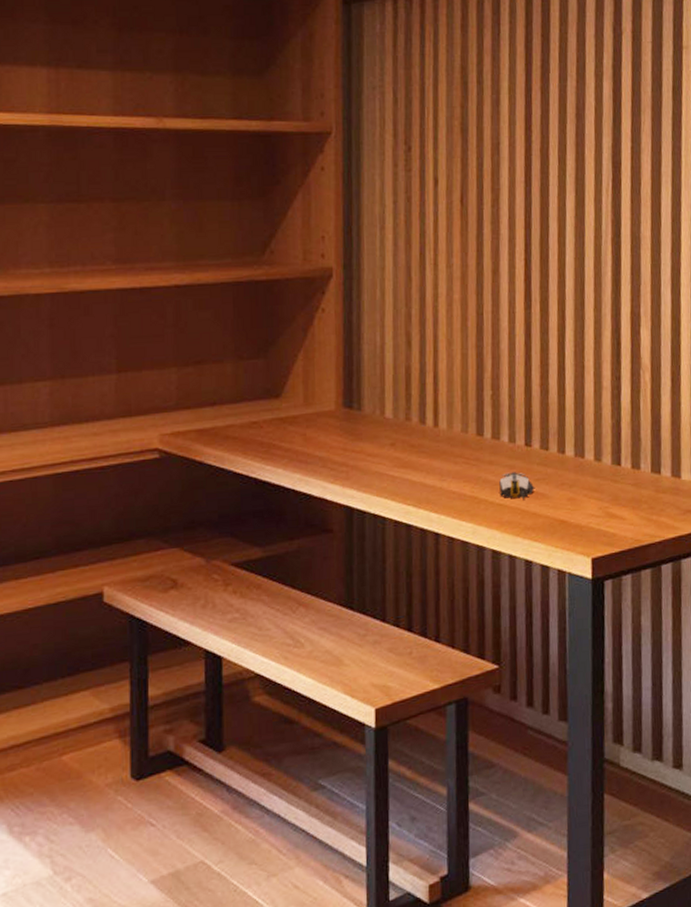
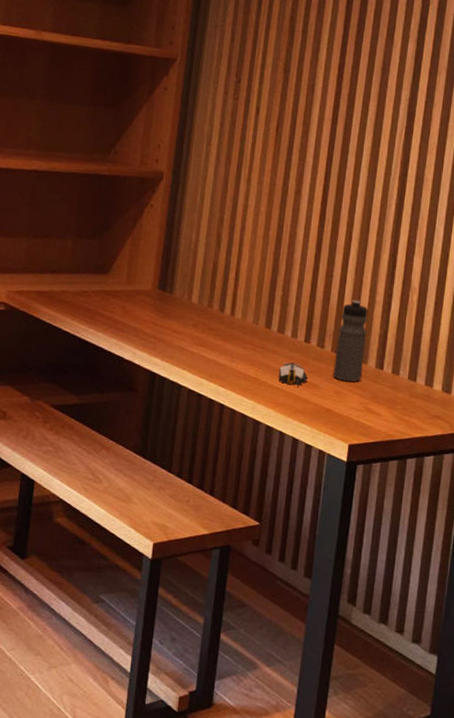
water bottle: none [562,388,598,486] -> present [333,299,368,382]

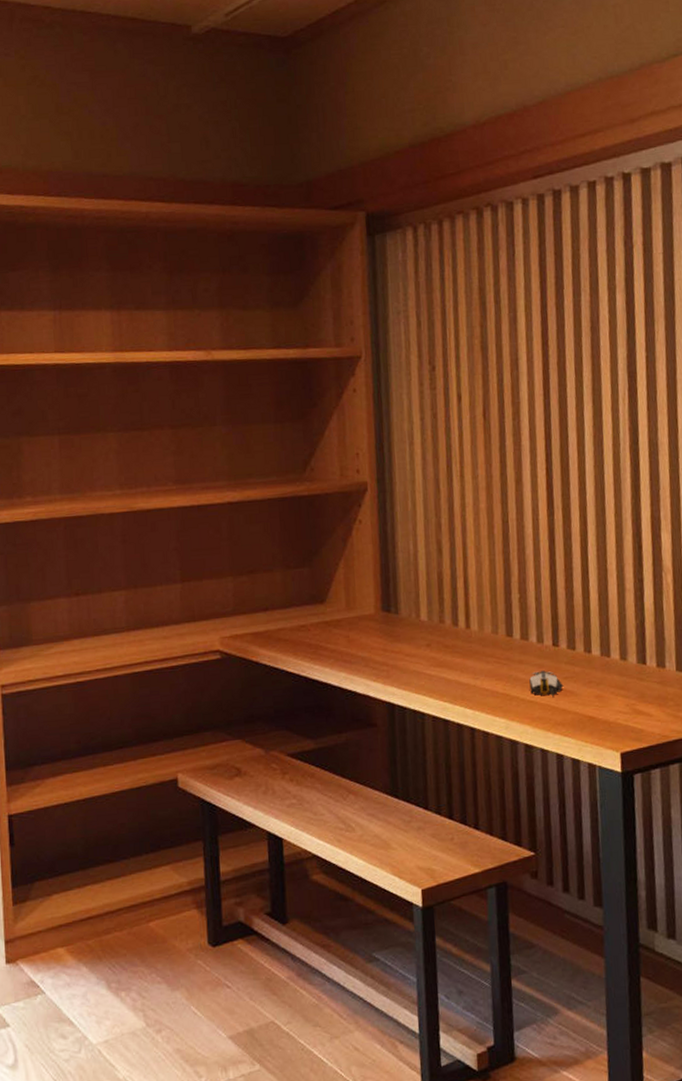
water bottle: present [333,299,368,382] -> none [588,590,624,684]

